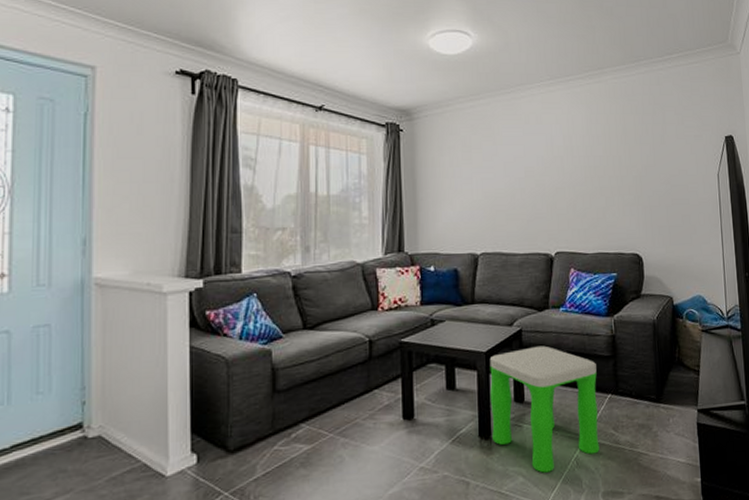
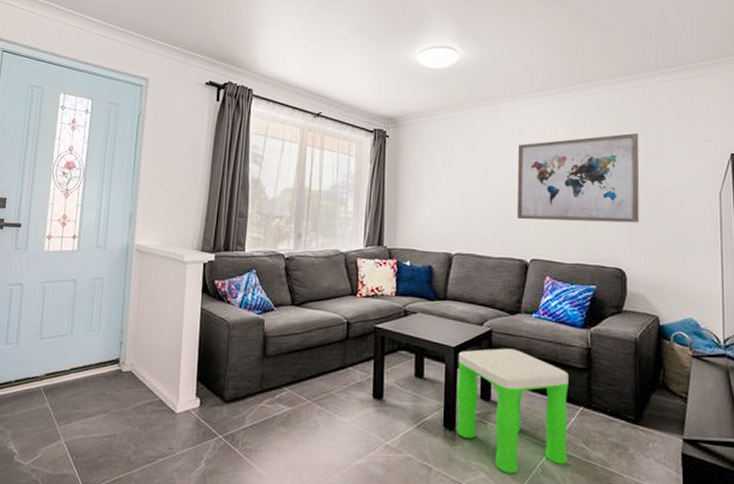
wall art: none [537,119,652,213] -> present [517,132,639,223]

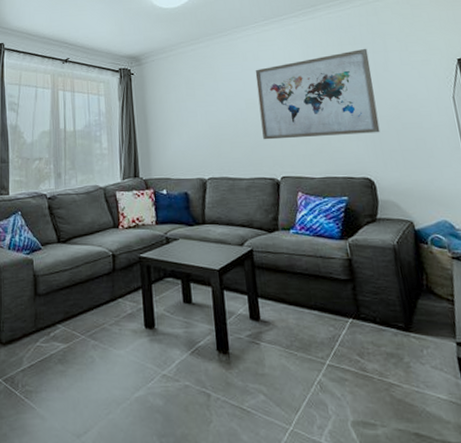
stool: present [456,348,569,474] -> none [223,266,345,393]

